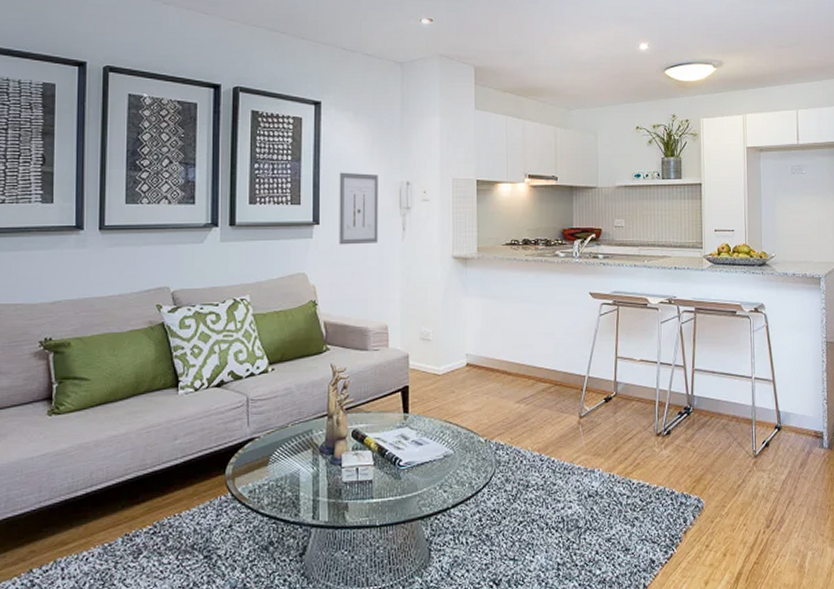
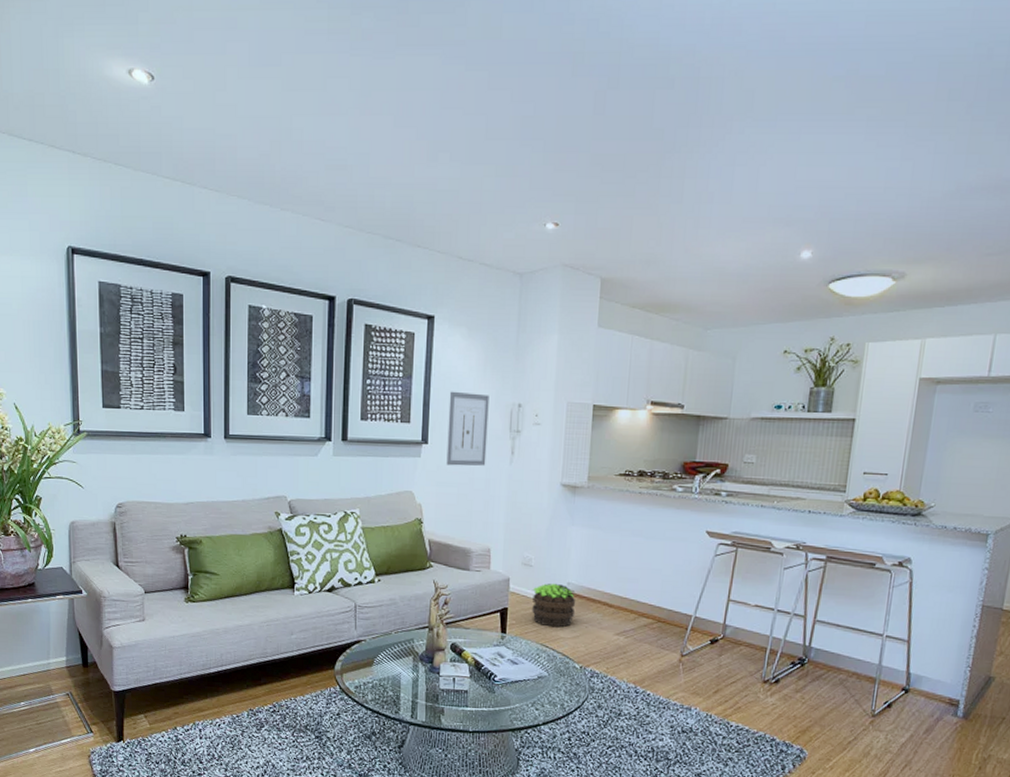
potted plant: none [432,355,476,402] -> present [532,583,576,628]

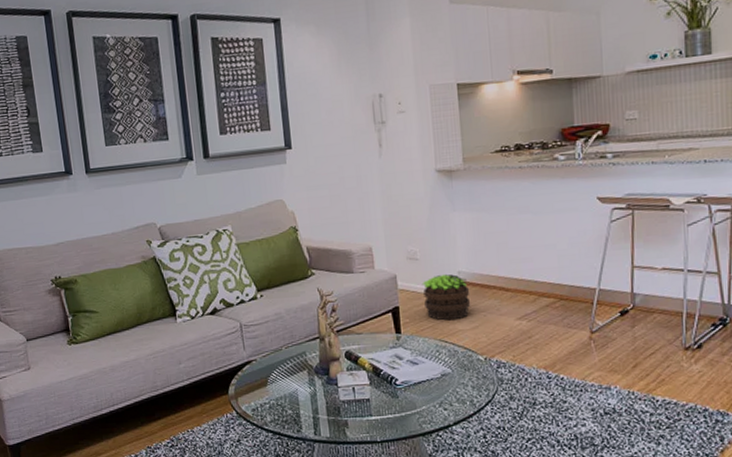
wall art: present [446,391,489,466] -> none [306,90,355,168]

